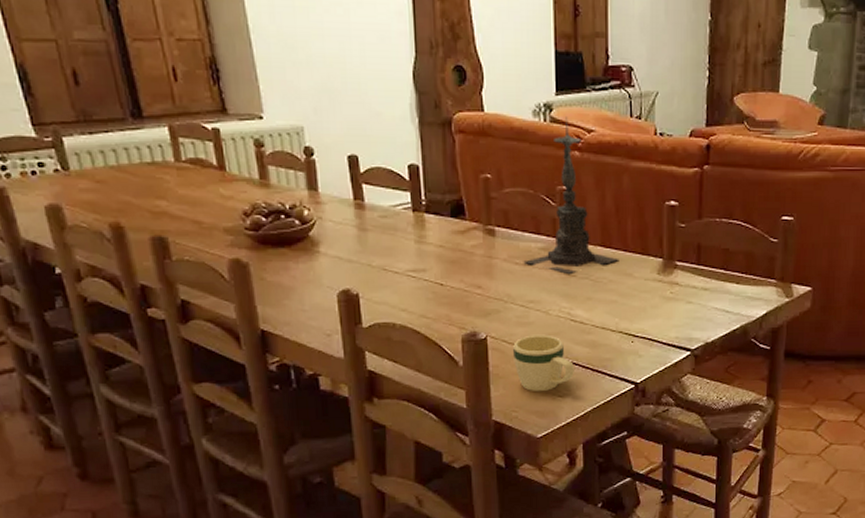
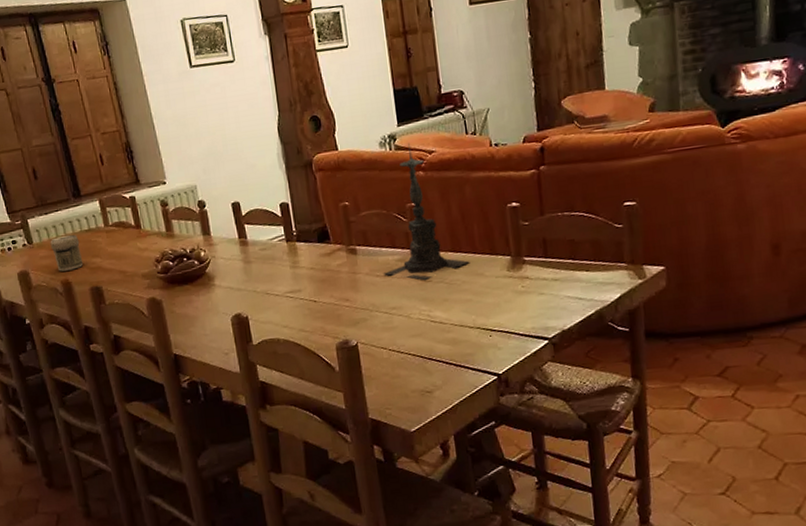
jar: none [95,165,143,212] -> present [50,234,84,272]
mug: present [513,334,574,392] -> none [381,336,439,390]

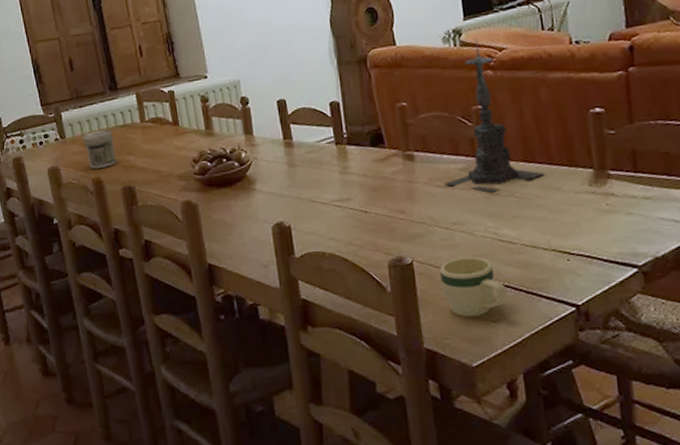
mug: none [381,336,439,390] -> present [440,256,507,318]

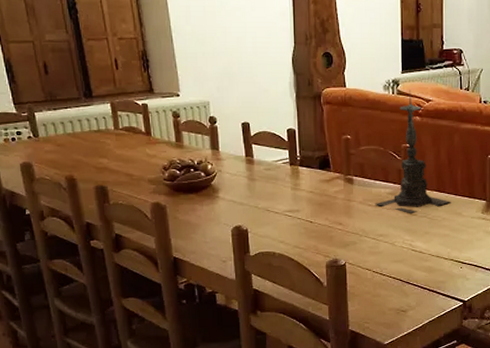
jar: present [83,129,117,169] -> none [57,132,90,167]
mug: present [440,256,507,318] -> none [366,261,414,308]

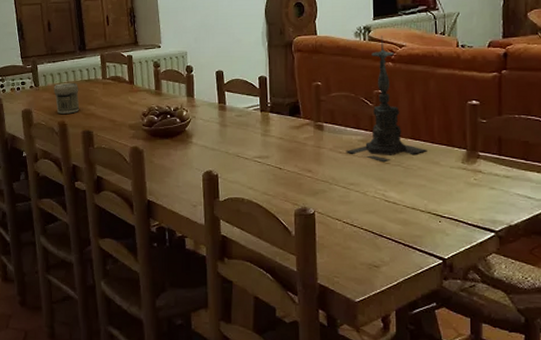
jar: none [57,132,90,167] -> present [53,82,80,114]

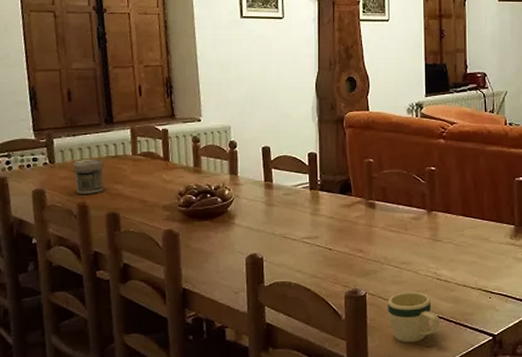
mug: none [336,212,388,262] -> present [388,291,440,343]
candle holder: present [345,36,427,163] -> none [397,113,478,240]

